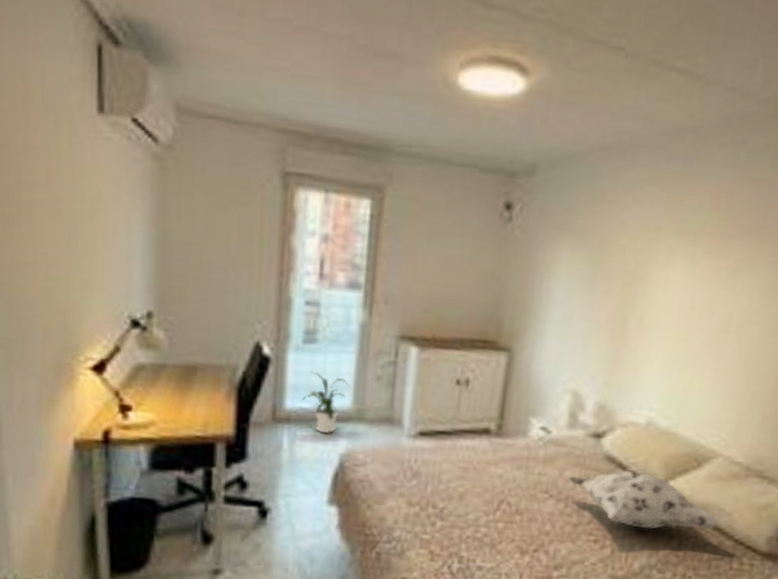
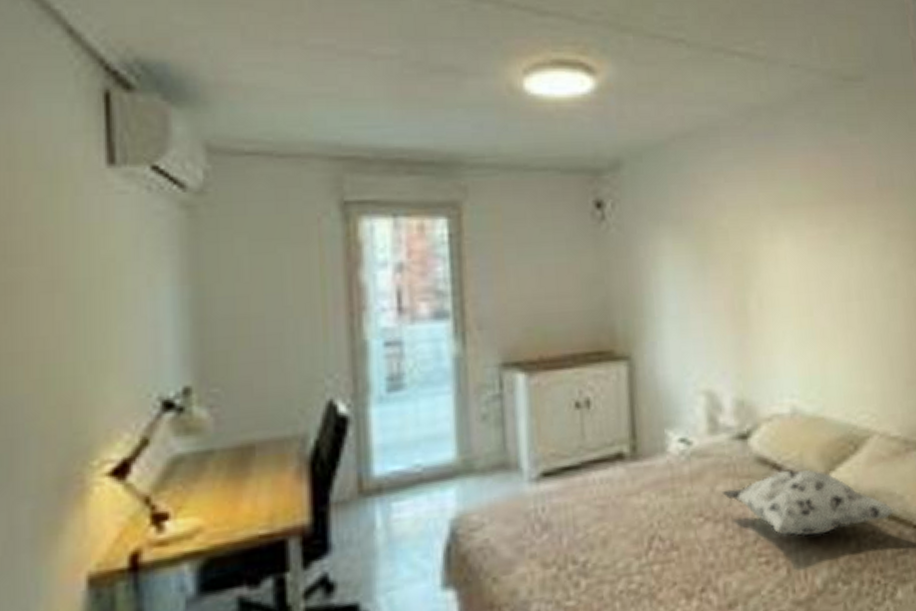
house plant: present [302,372,349,433] -> none [394,424,450,498]

